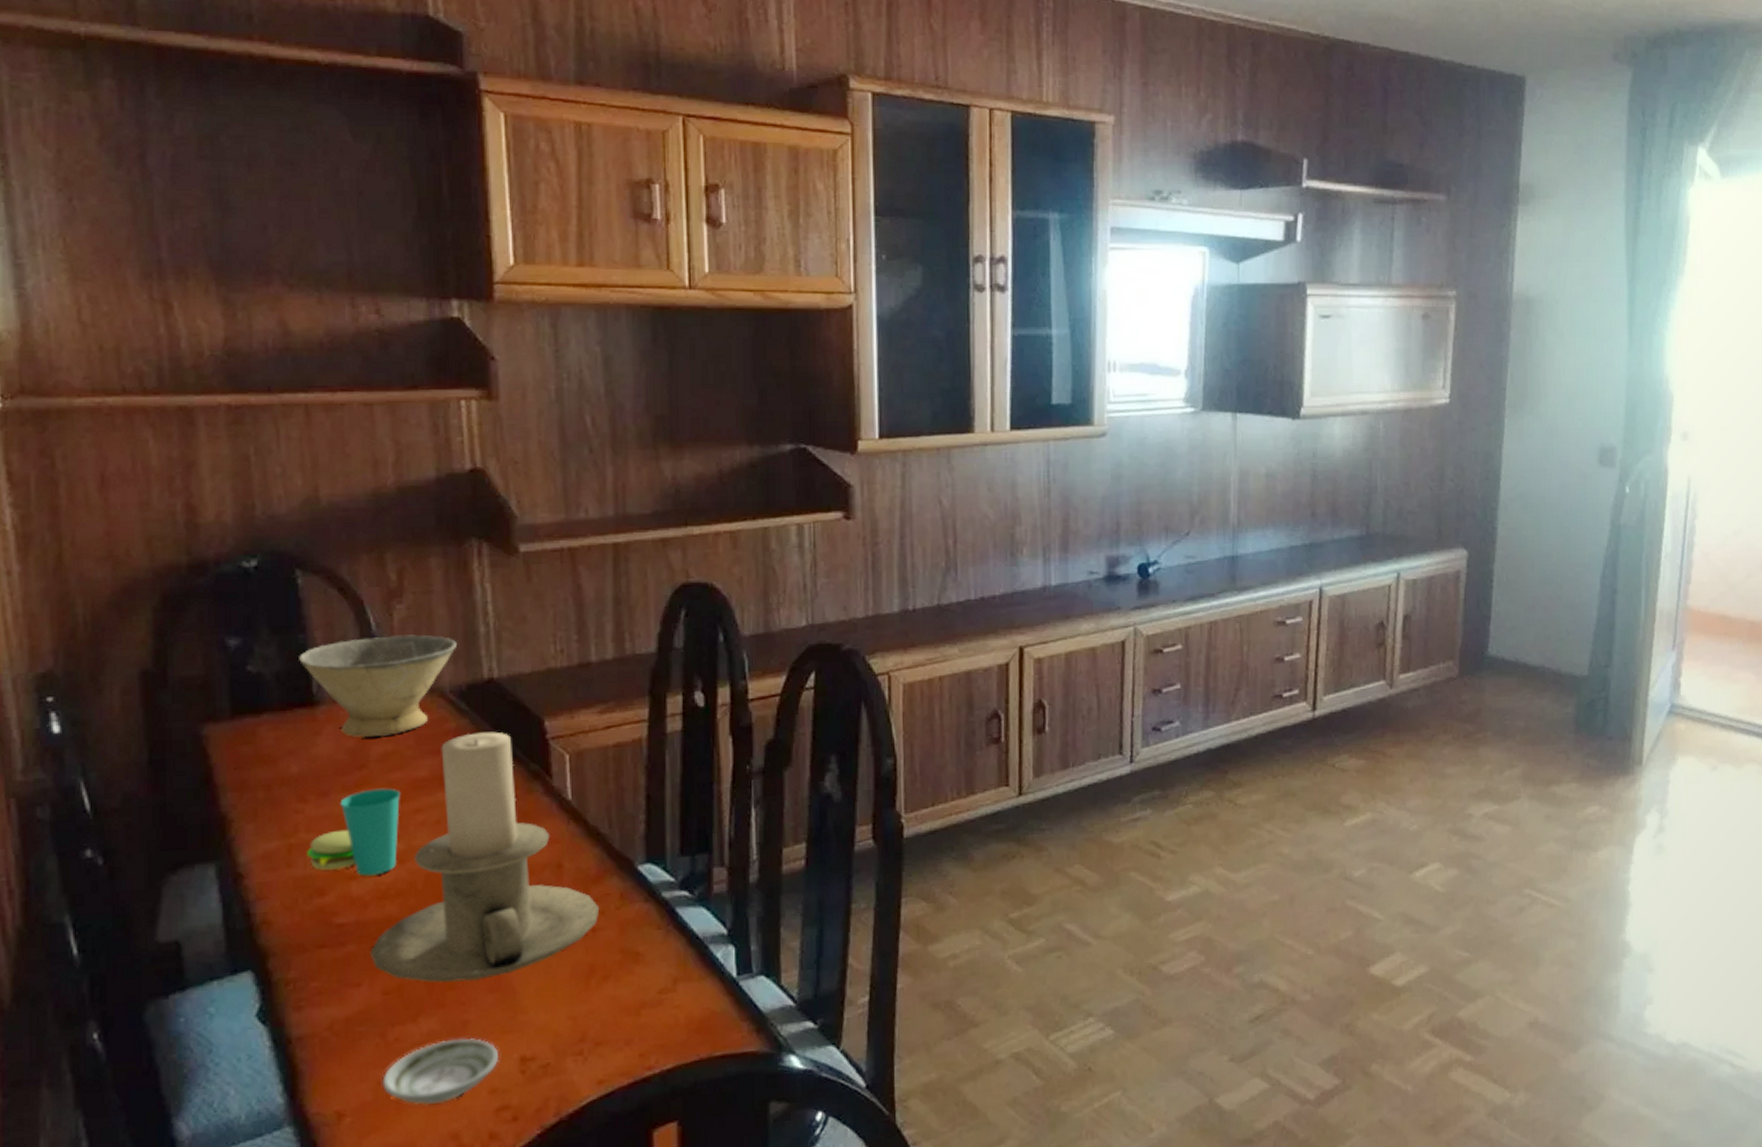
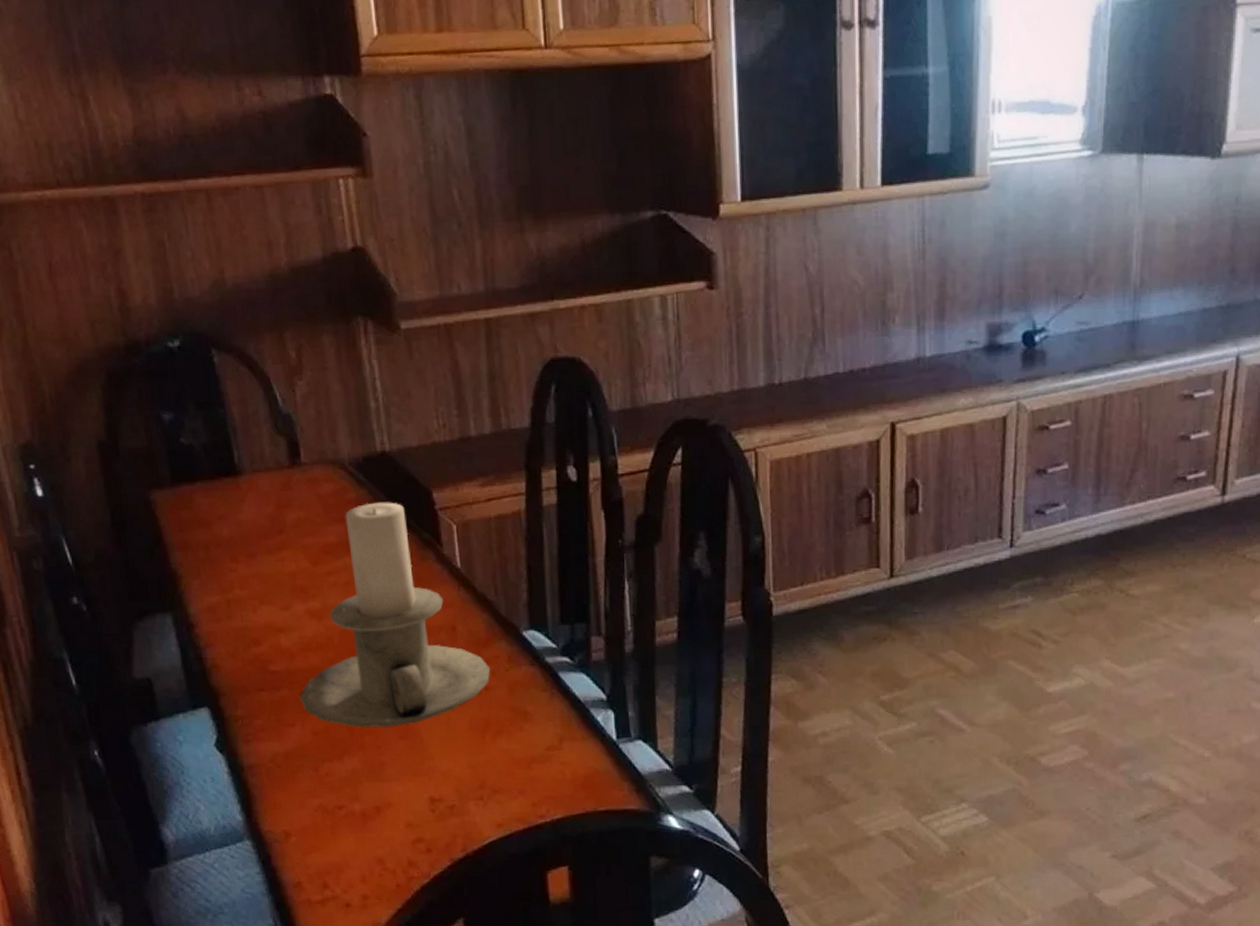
bowl: present [299,634,457,738] -> none [221,410,352,506]
cup: present [307,788,400,876] -> none [242,551,315,630]
saucer: present [382,1038,500,1106] -> none [318,777,413,833]

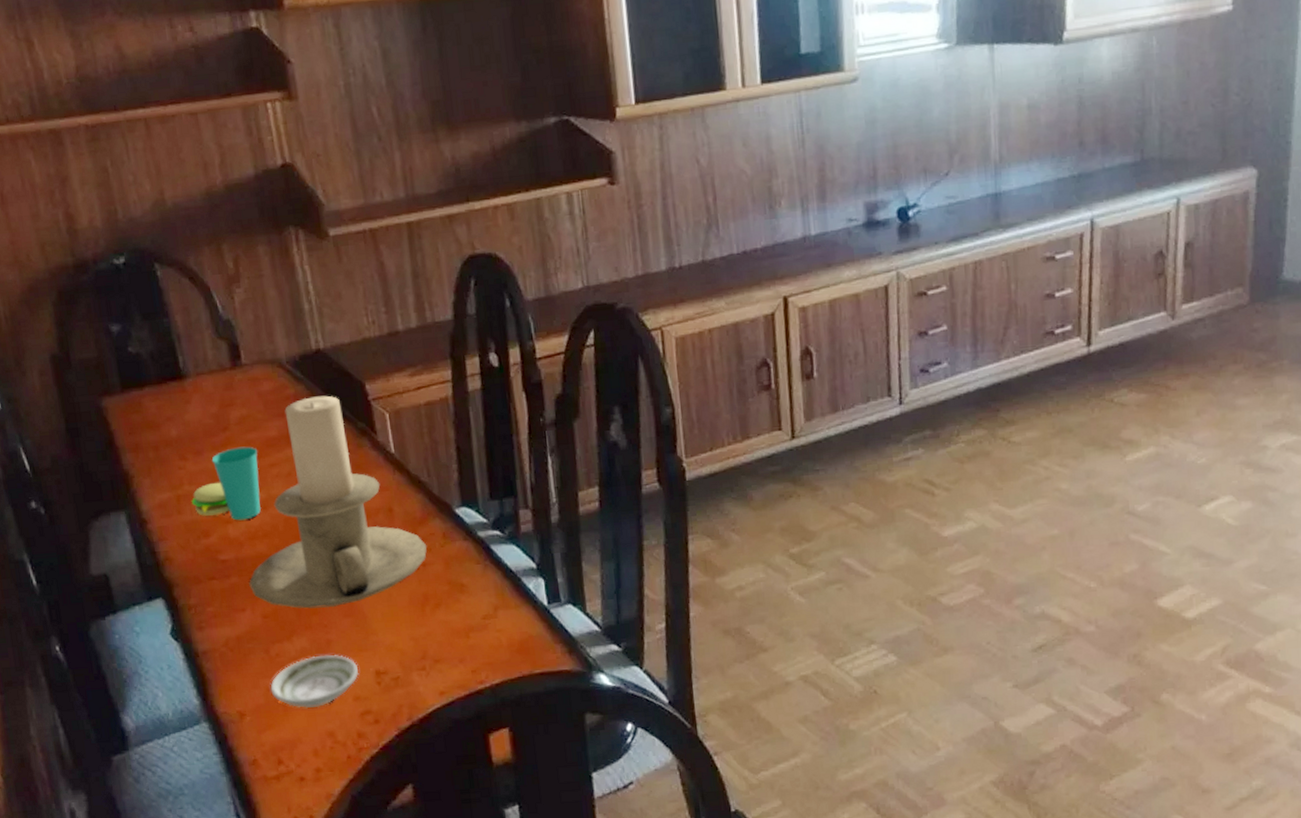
cup: none [242,551,315,630] -> present [192,446,261,521]
saucer: none [318,777,413,833] -> present [270,654,359,709]

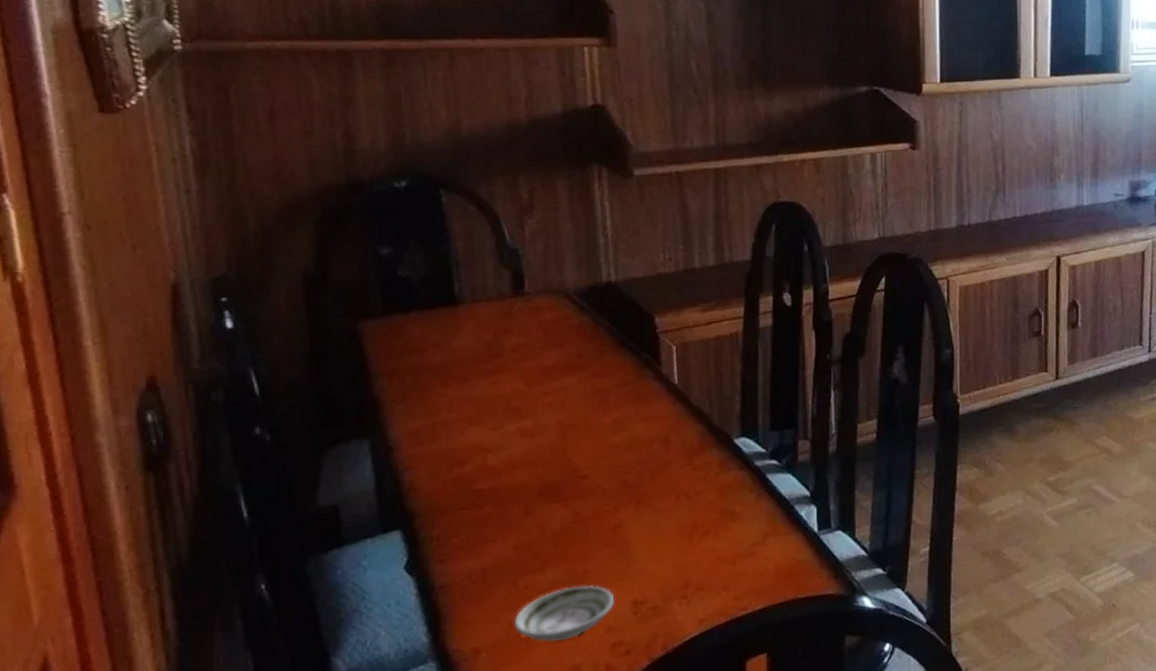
cup: present [192,446,261,521] -> none [449,374,530,449]
candle holder: present [249,395,427,609] -> none [503,327,702,539]

